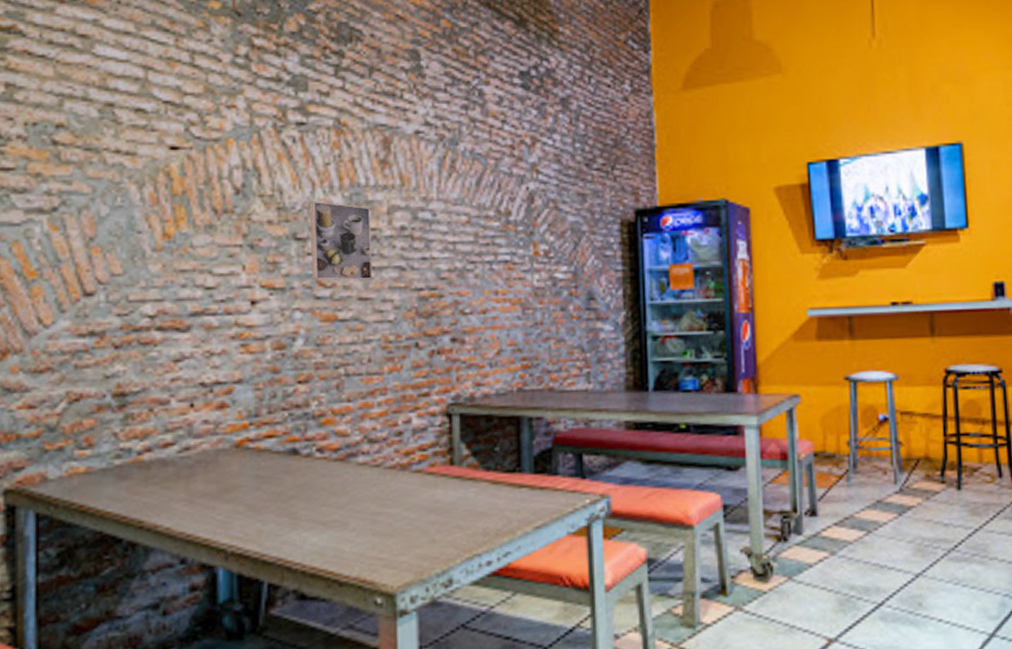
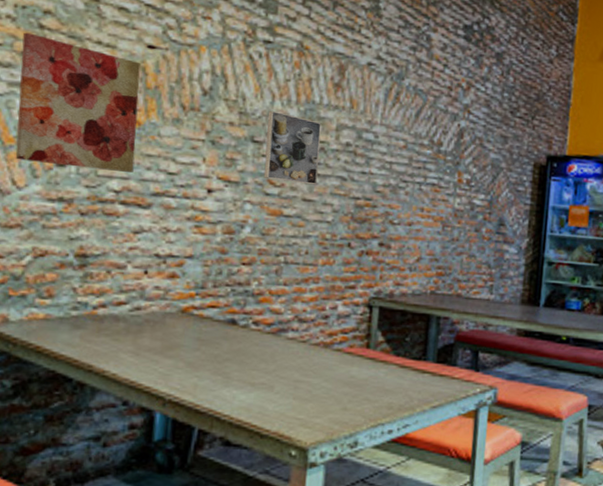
wall art: none [36,151,167,295] -> present [15,32,141,173]

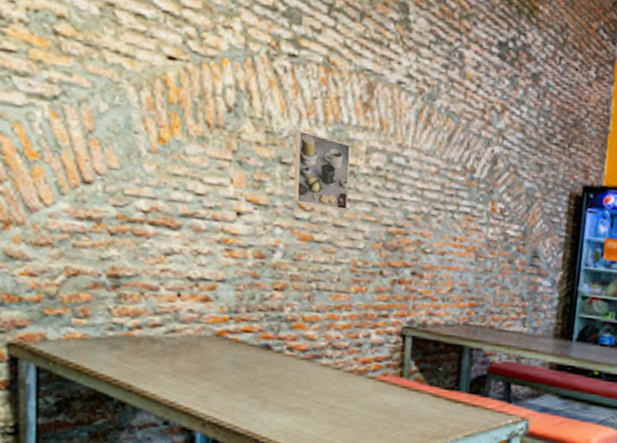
wall art: present [15,32,141,173] -> none [38,39,162,193]

